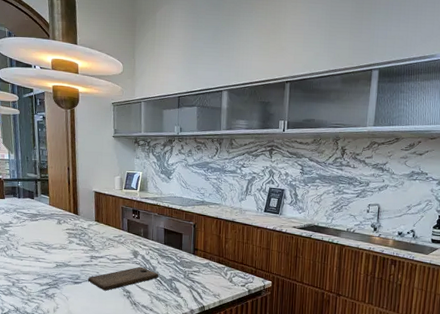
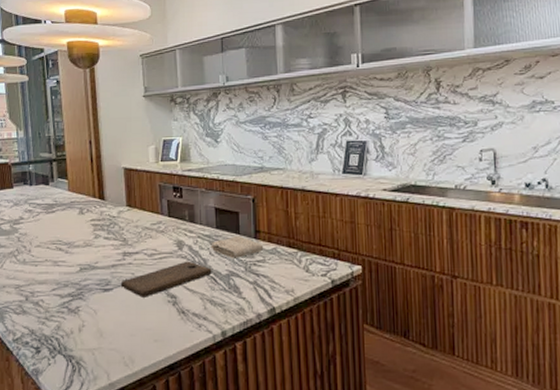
washcloth: none [159,251,200,268] -> present [211,236,264,258]

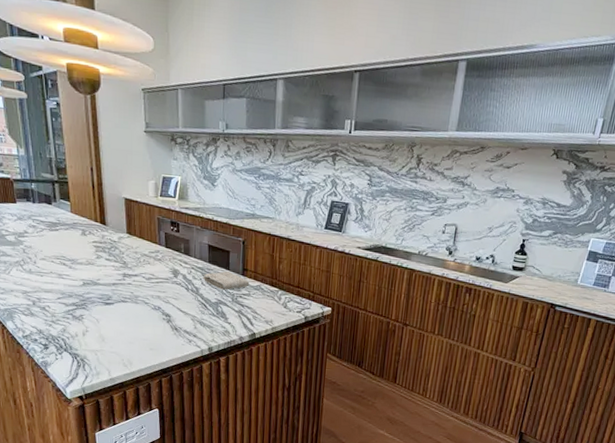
cutting board: present [120,261,212,298] -> none [120,287,203,314]

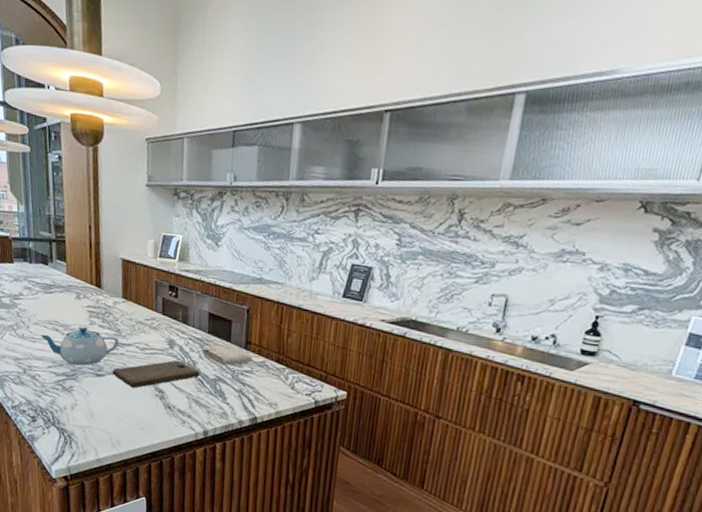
teapot: none [48,260,126,296] -> present [40,326,119,366]
cutting board: none [120,287,203,314] -> present [112,360,200,388]

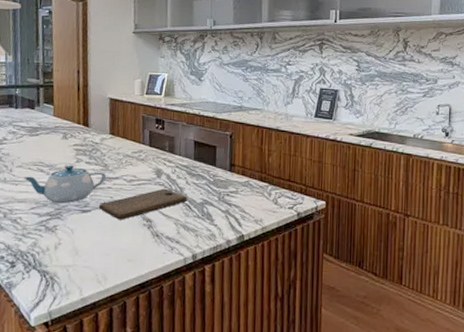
washcloth: present [201,343,253,366] -> none [187,168,238,189]

